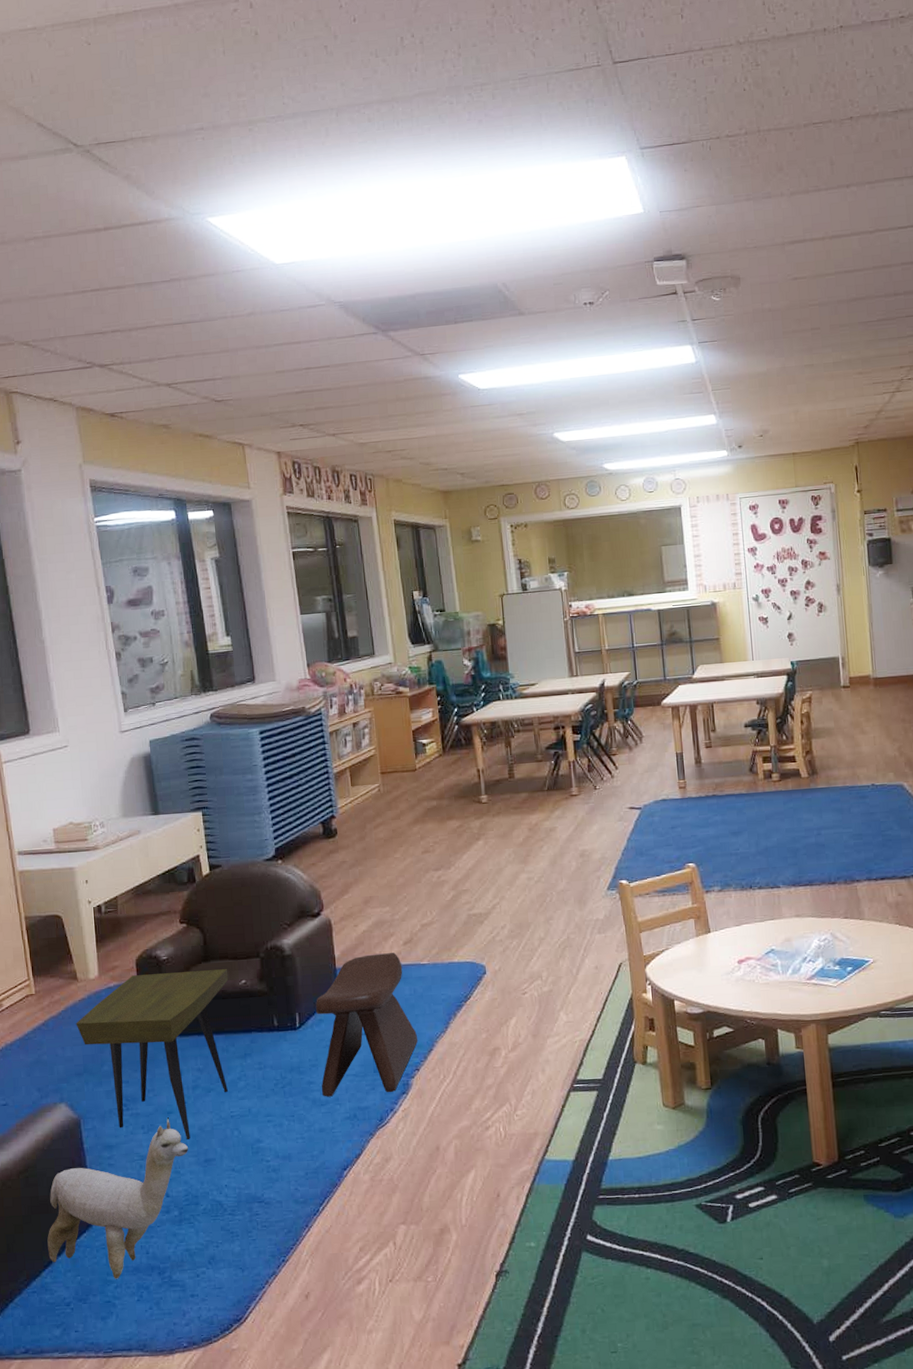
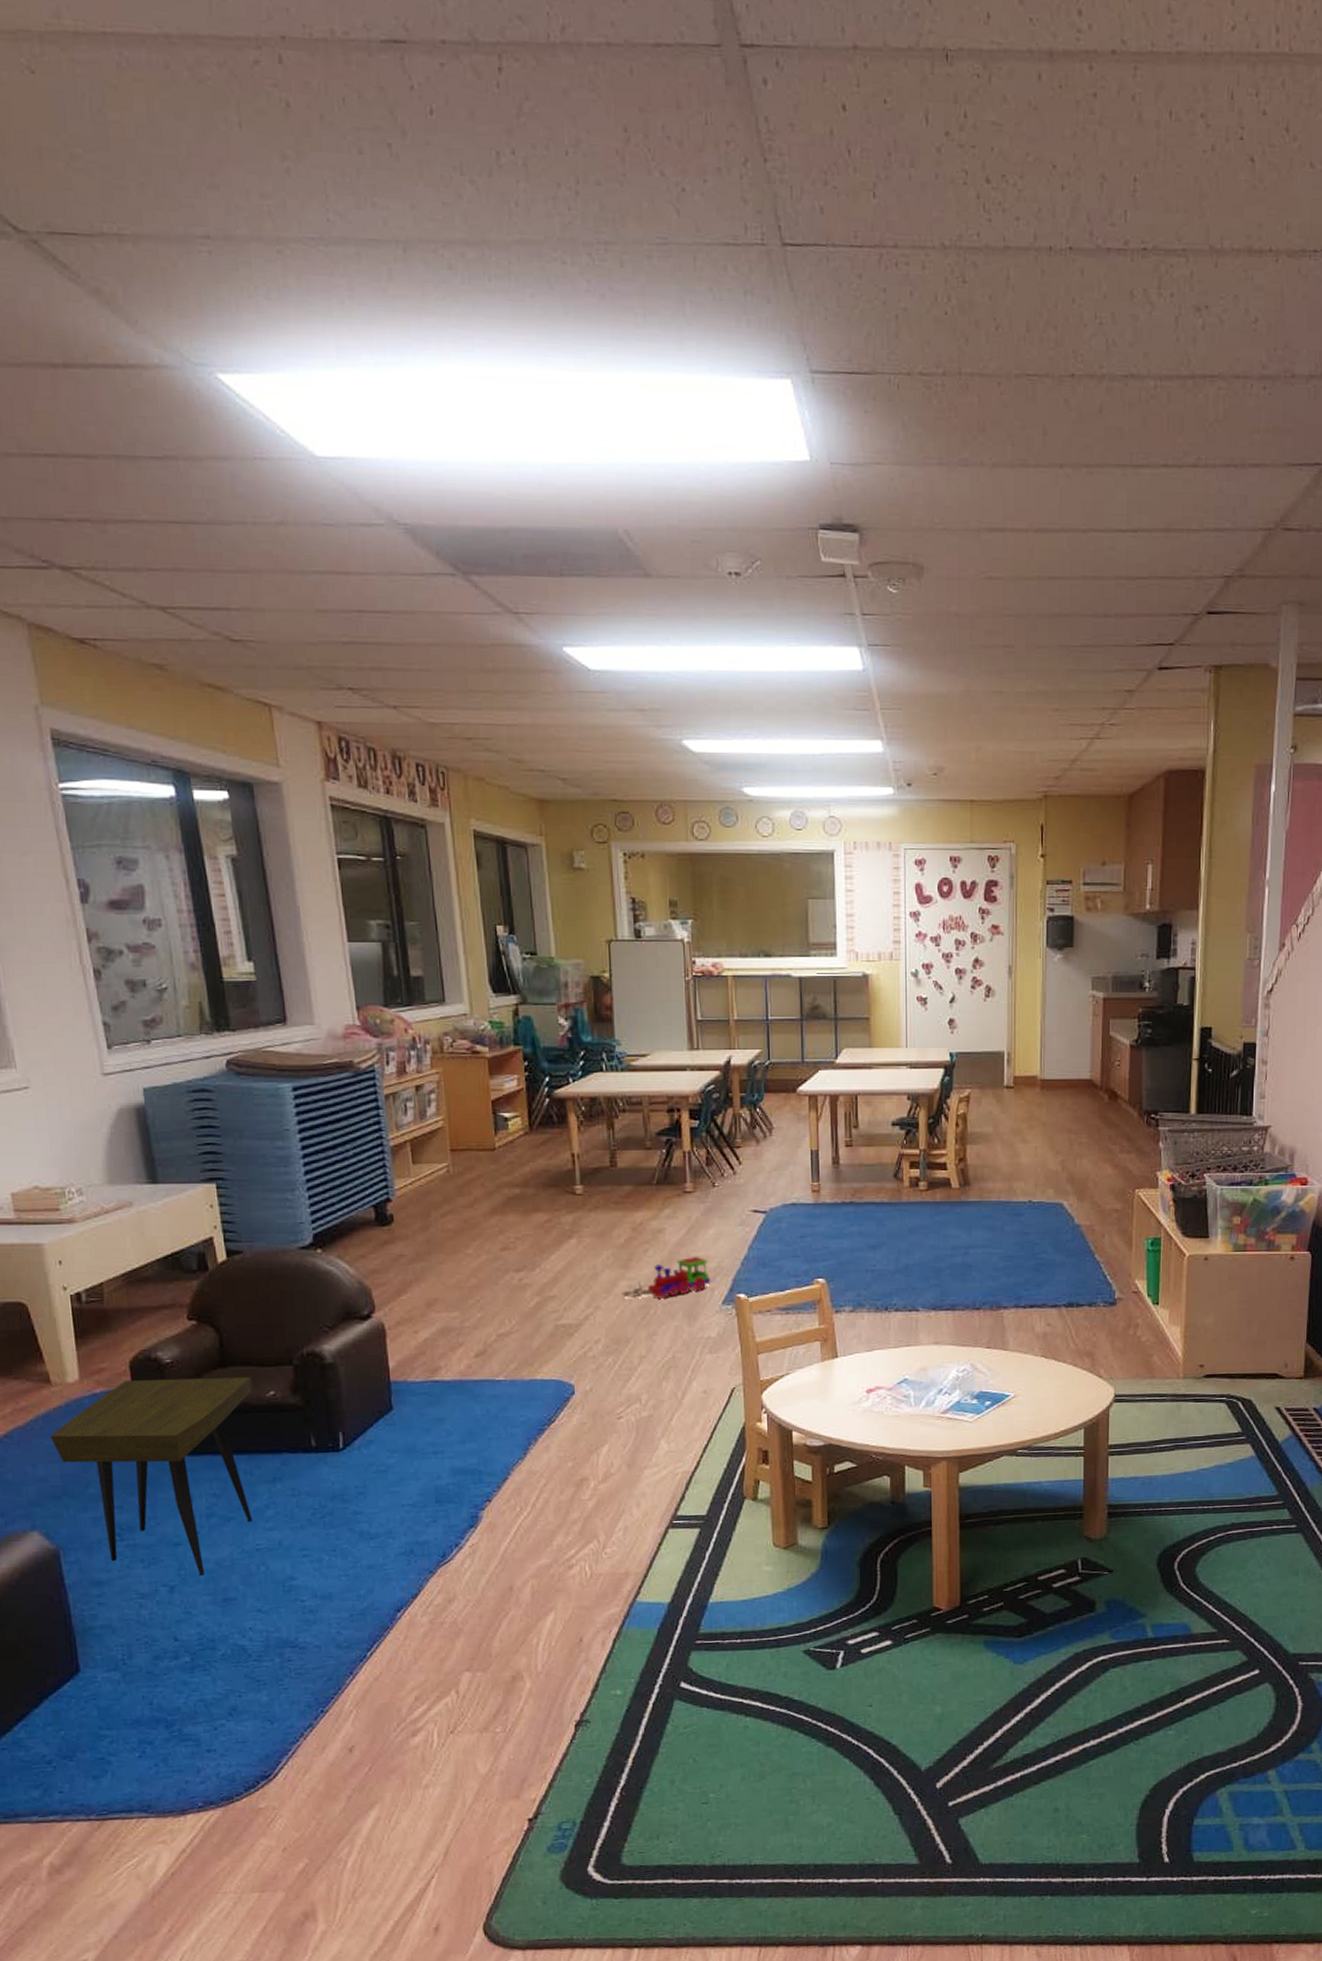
plush toy: present [47,1117,189,1279] -> none [19,1550,203,1734]
stool: present [315,953,419,1097] -> none [363,1366,491,1530]
toy train: none [522,850,597,888] -> present [622,1257,711,1298]

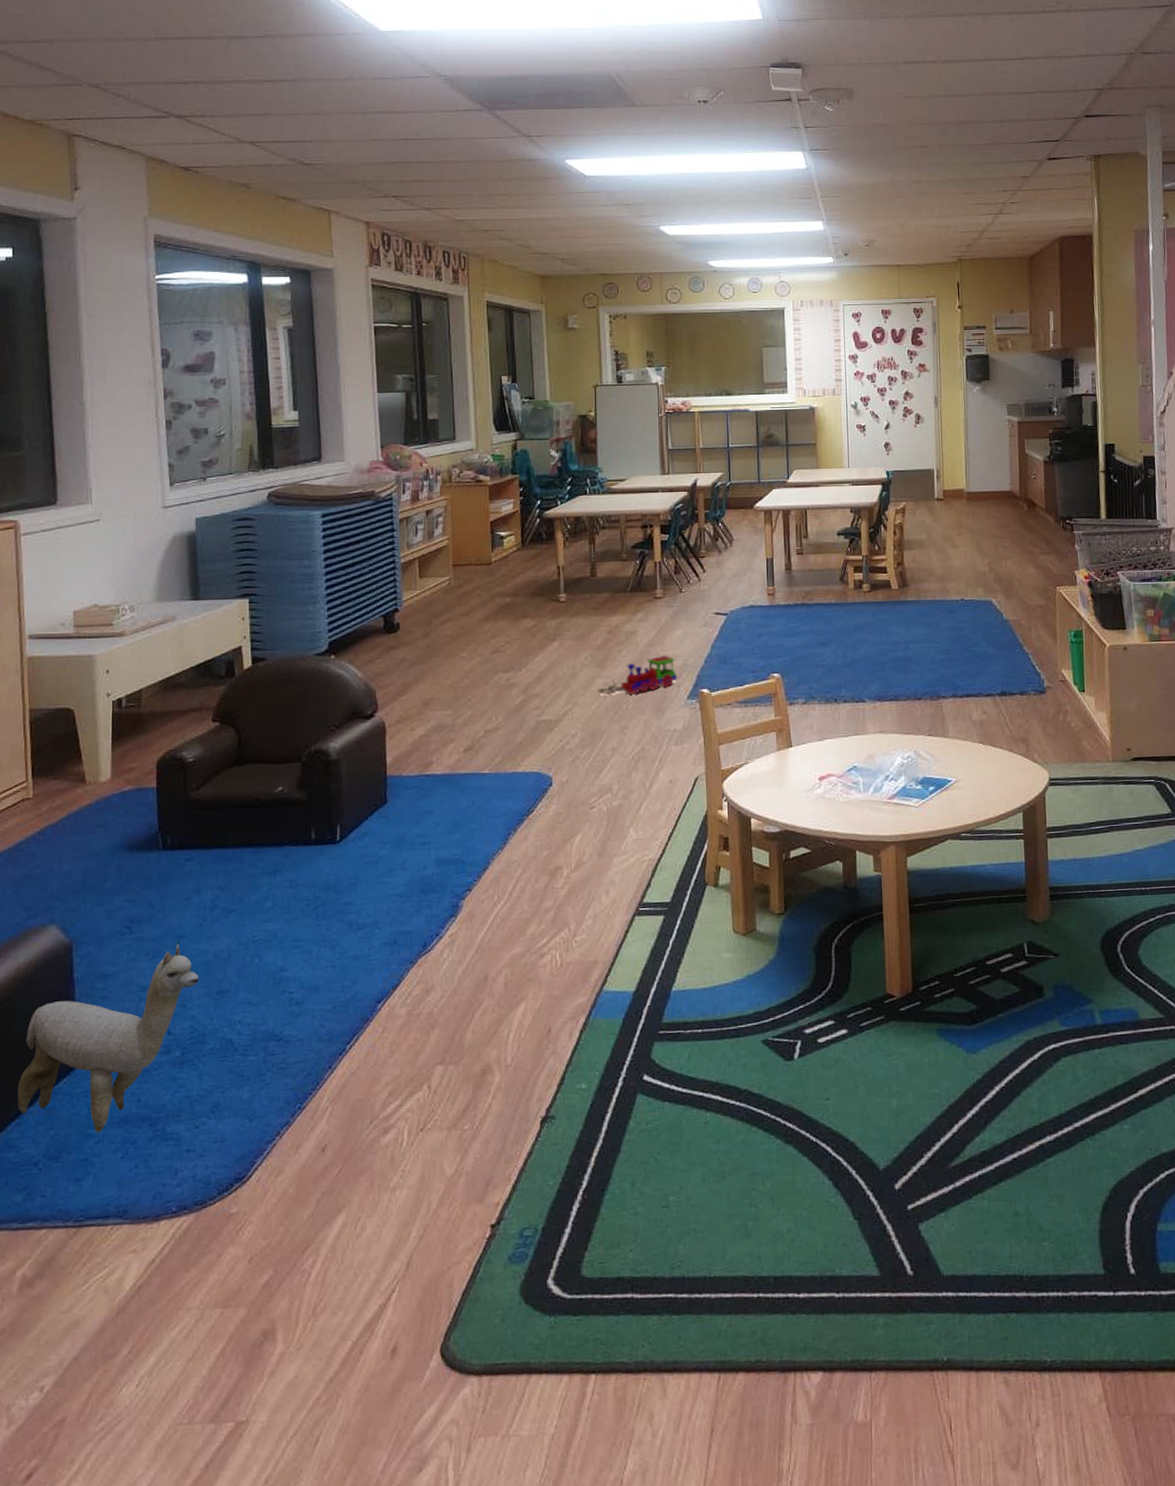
plush toy: none [19,1550,203,1734] -> present [17,942,200,1133]
side table: present [50,1377,253,1575] -> none [78,774,263,968]

